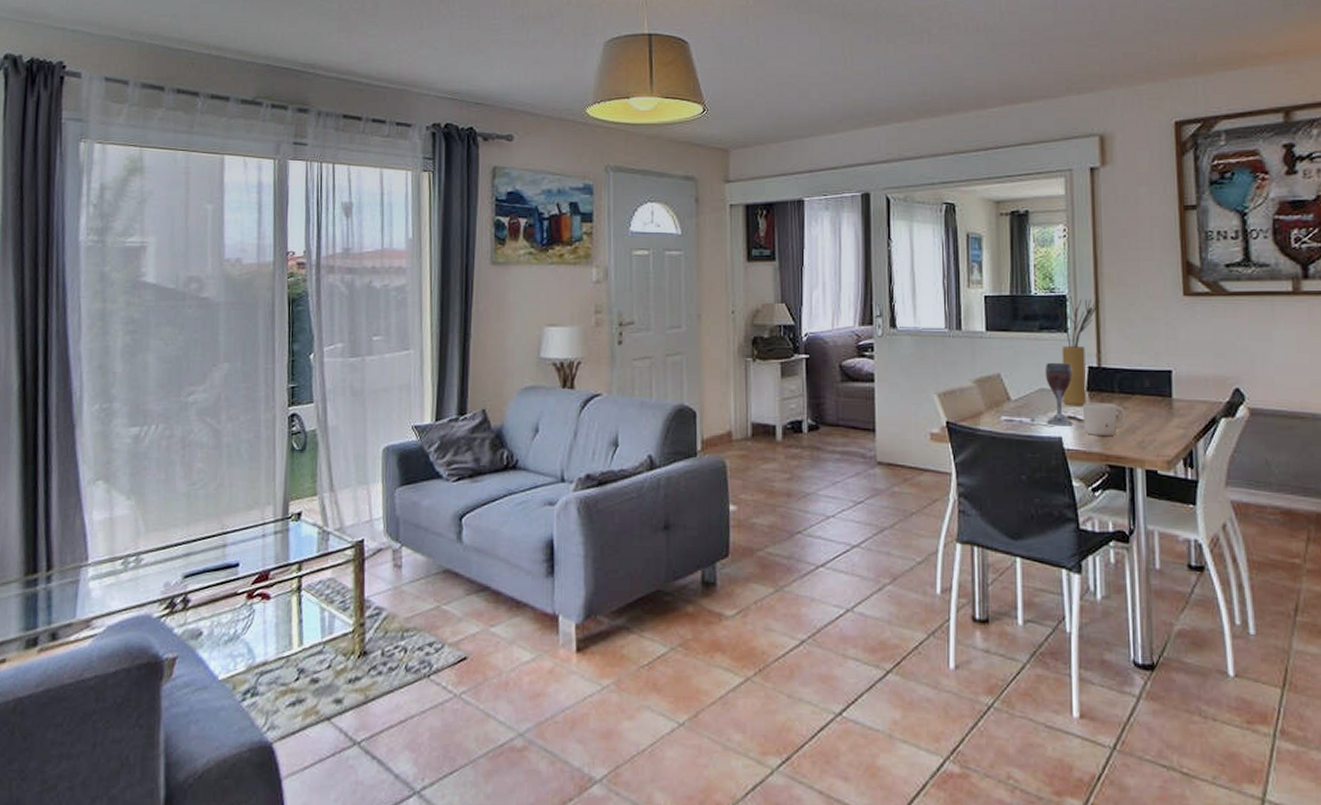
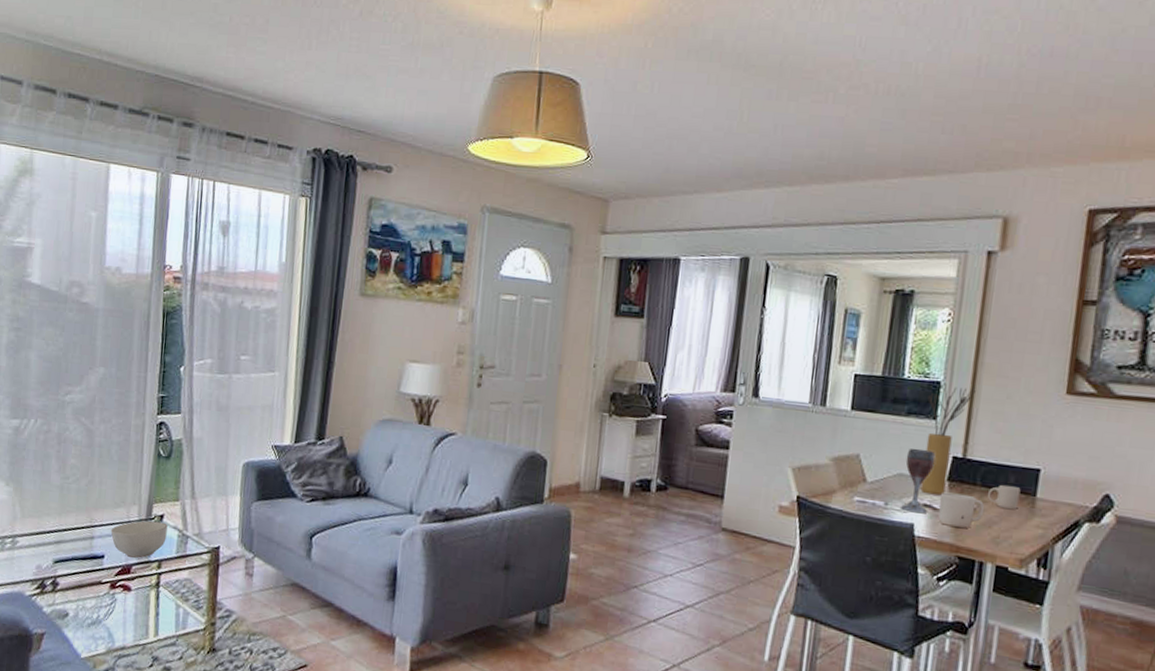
bowl: none [244,520,306,562] -> present [110,520,168,558]
cup: none [1127,389,1157,413] -> present [988,484,1021,510]

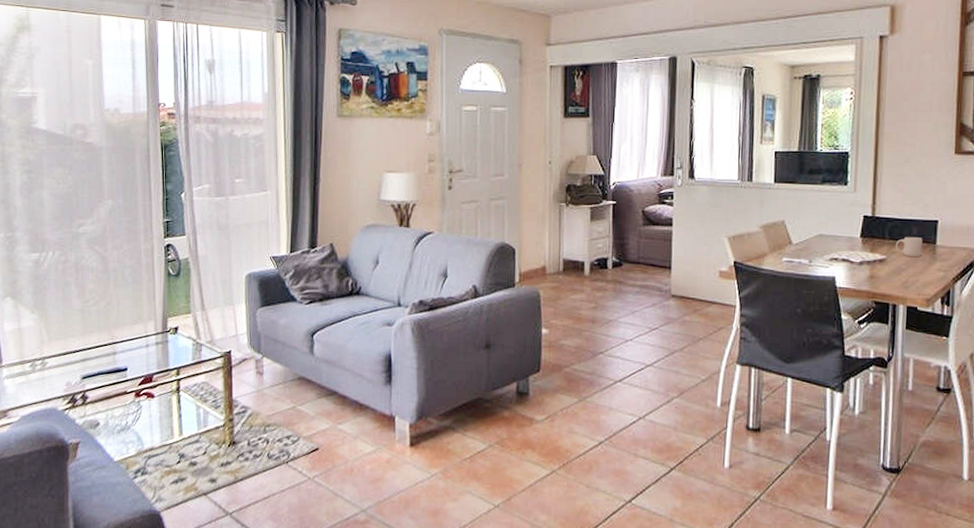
bowl: present [110,520,168,558] -> none [131,333,182,368]
cup: present [901,448,936,513] -> none [823,211,849,266]
vase: present [920,383,976,496] -> none [838,153,879,251]
mug: present [938,492,985,528] -> none [855,247,894,276]

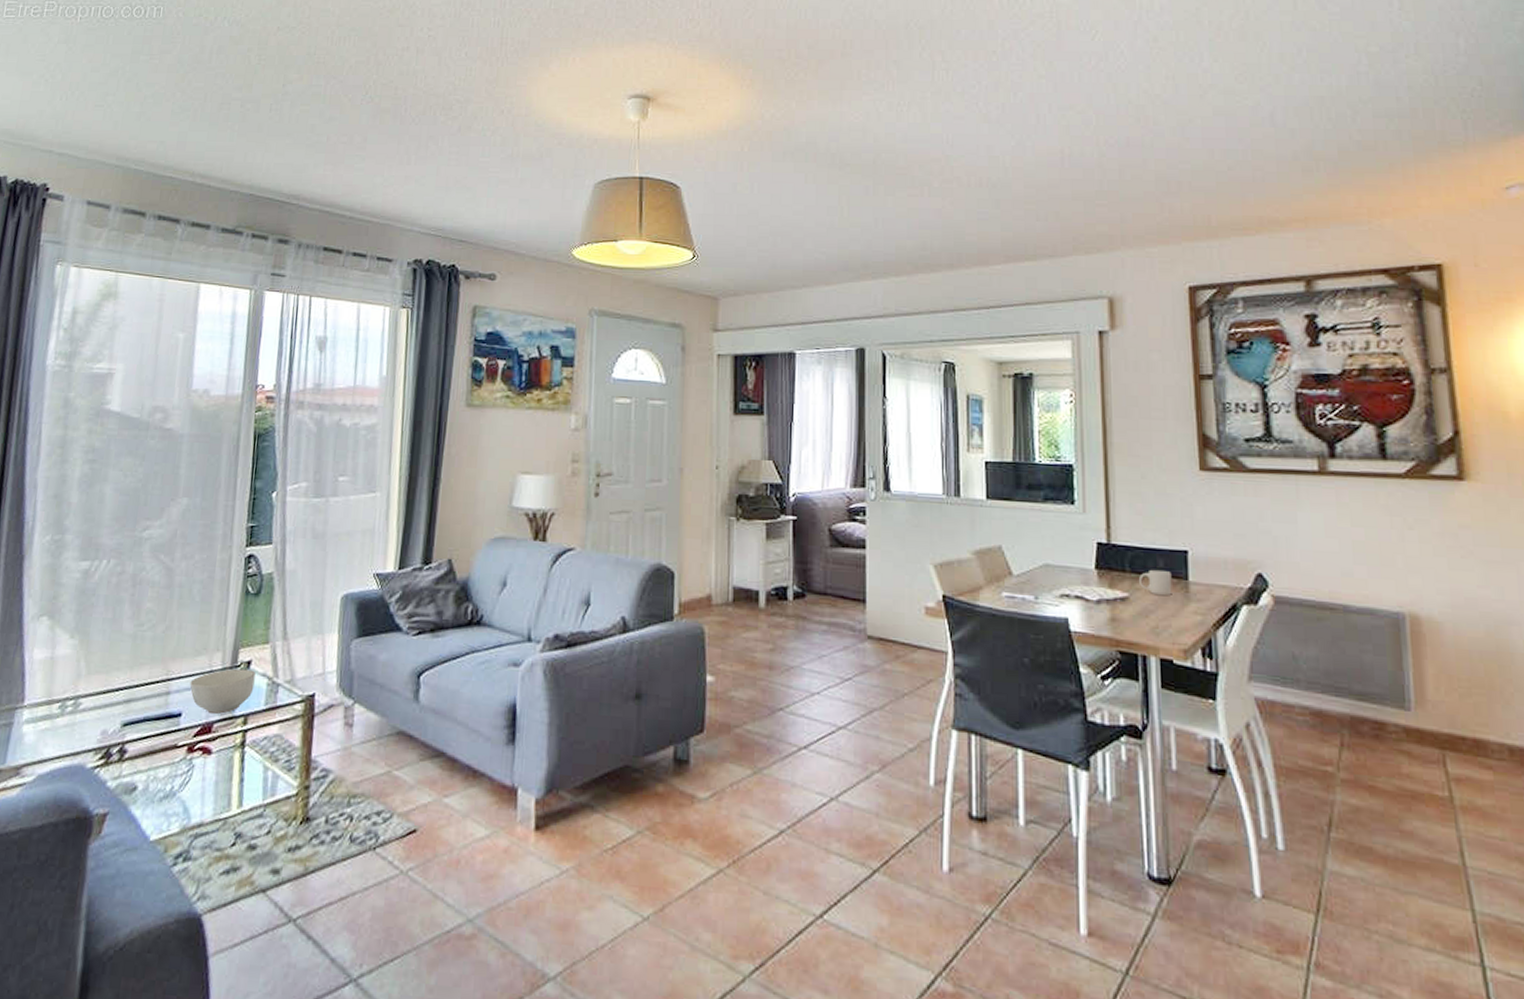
bowl: none [131,333,182,368] -> present [189,668,256,714]

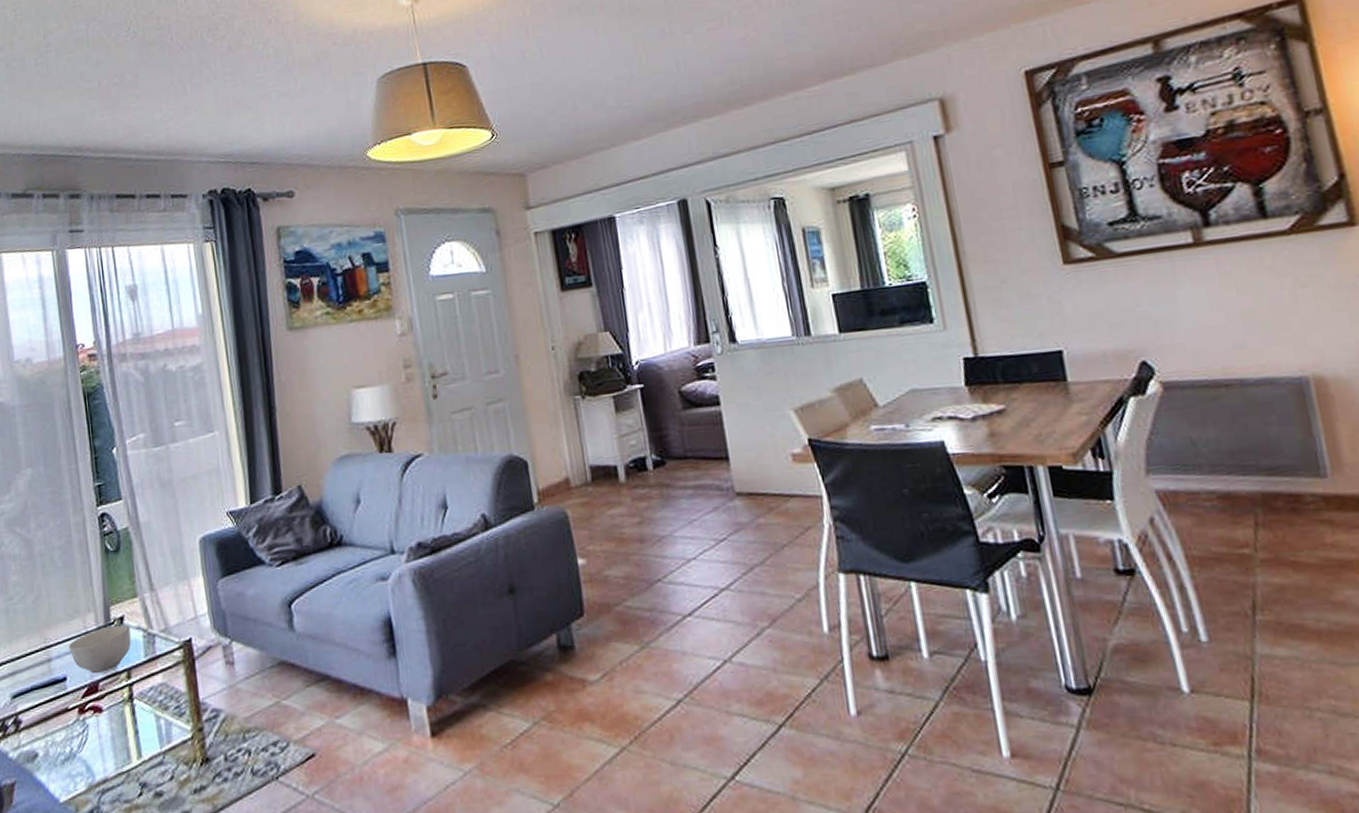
cup: present [1139,569,1172,597] -> none [1014,375,1052,403]

